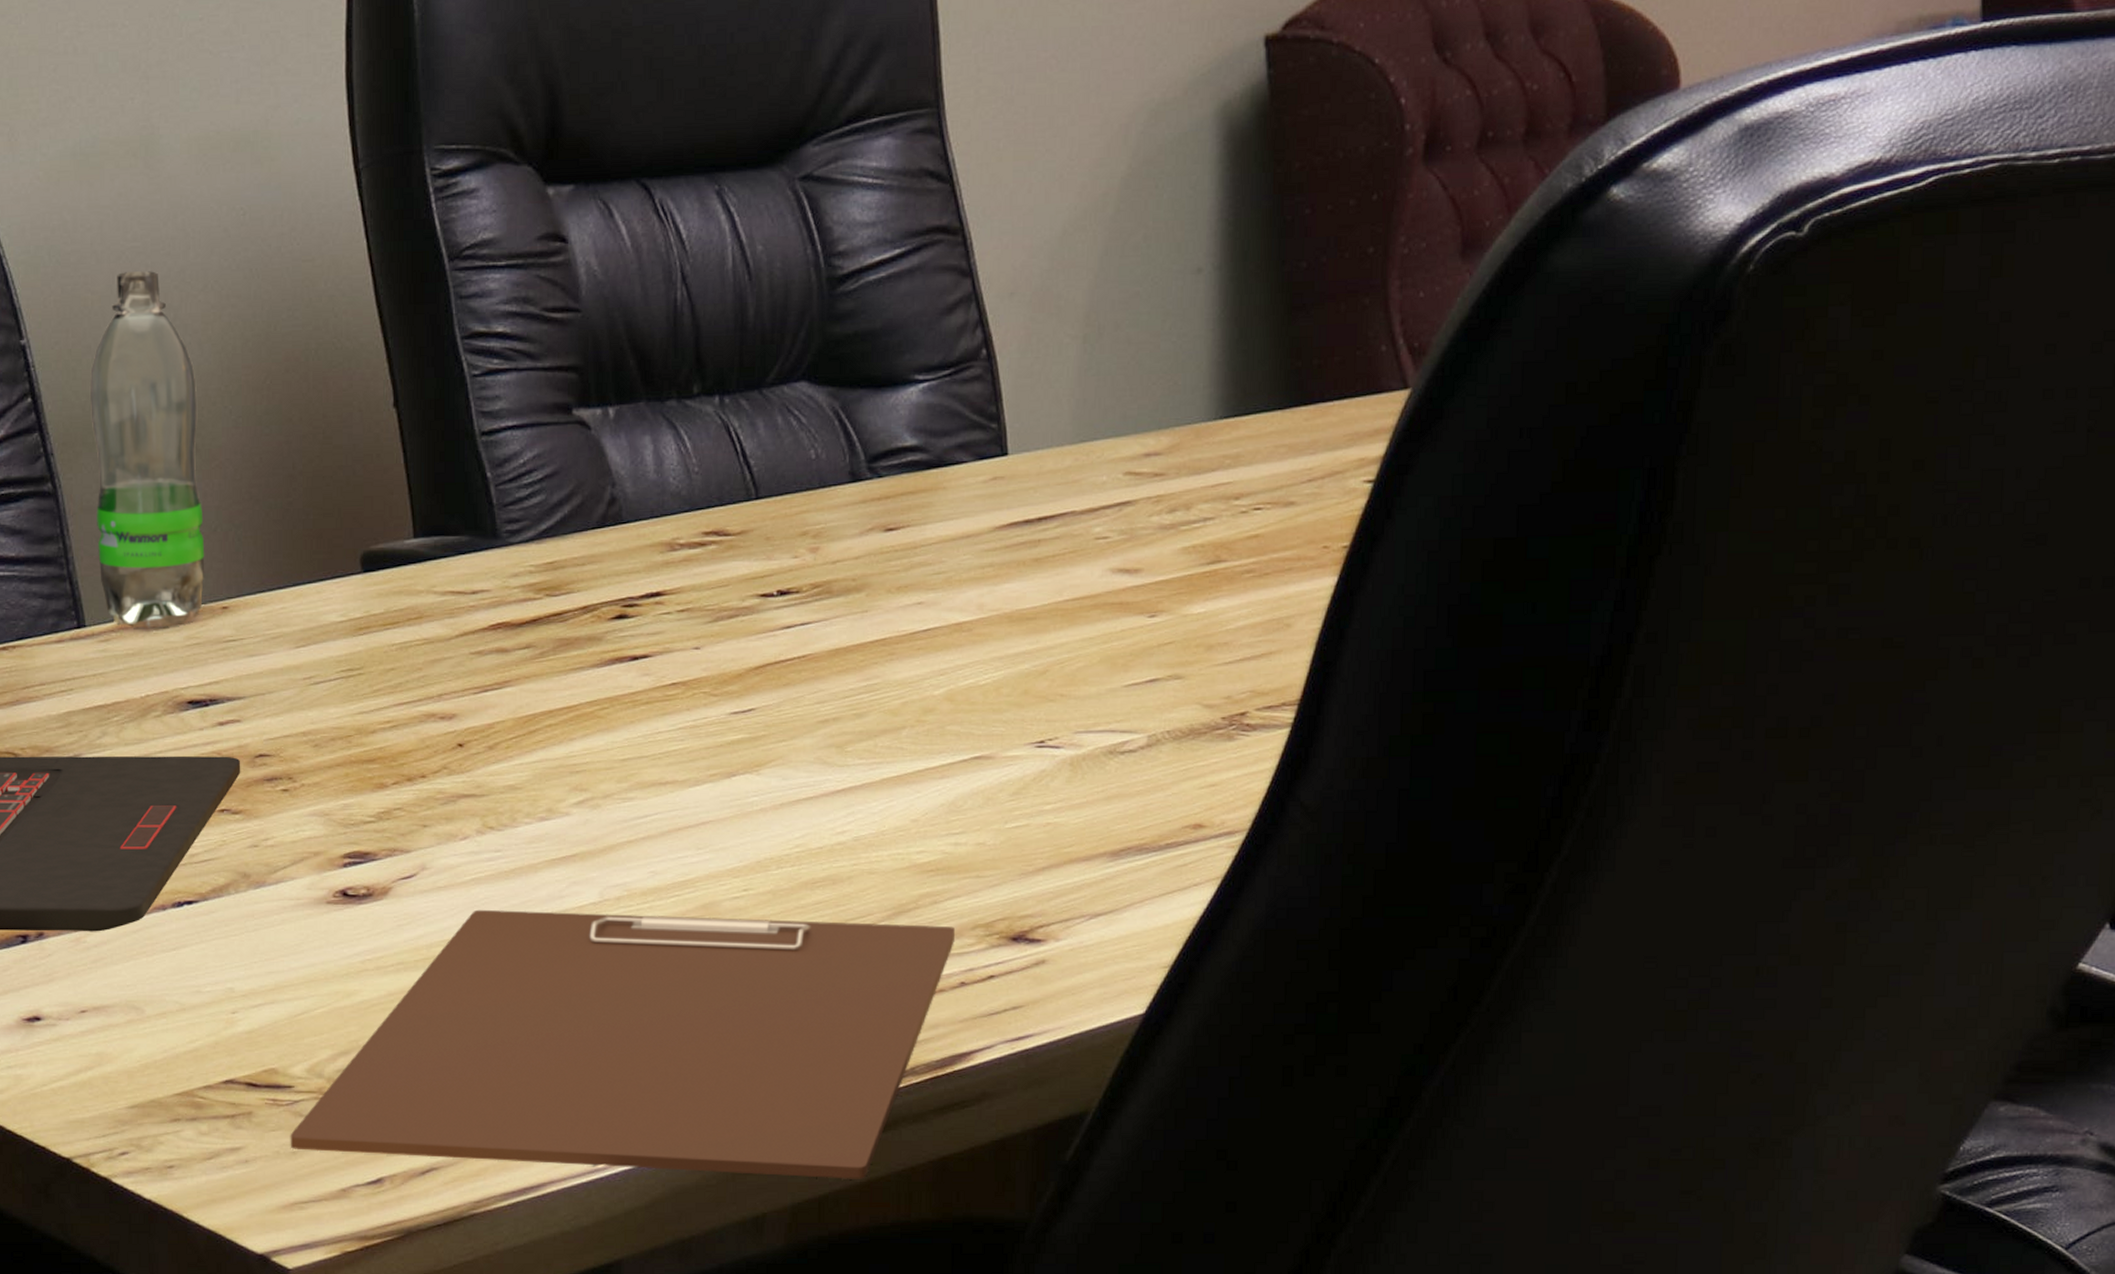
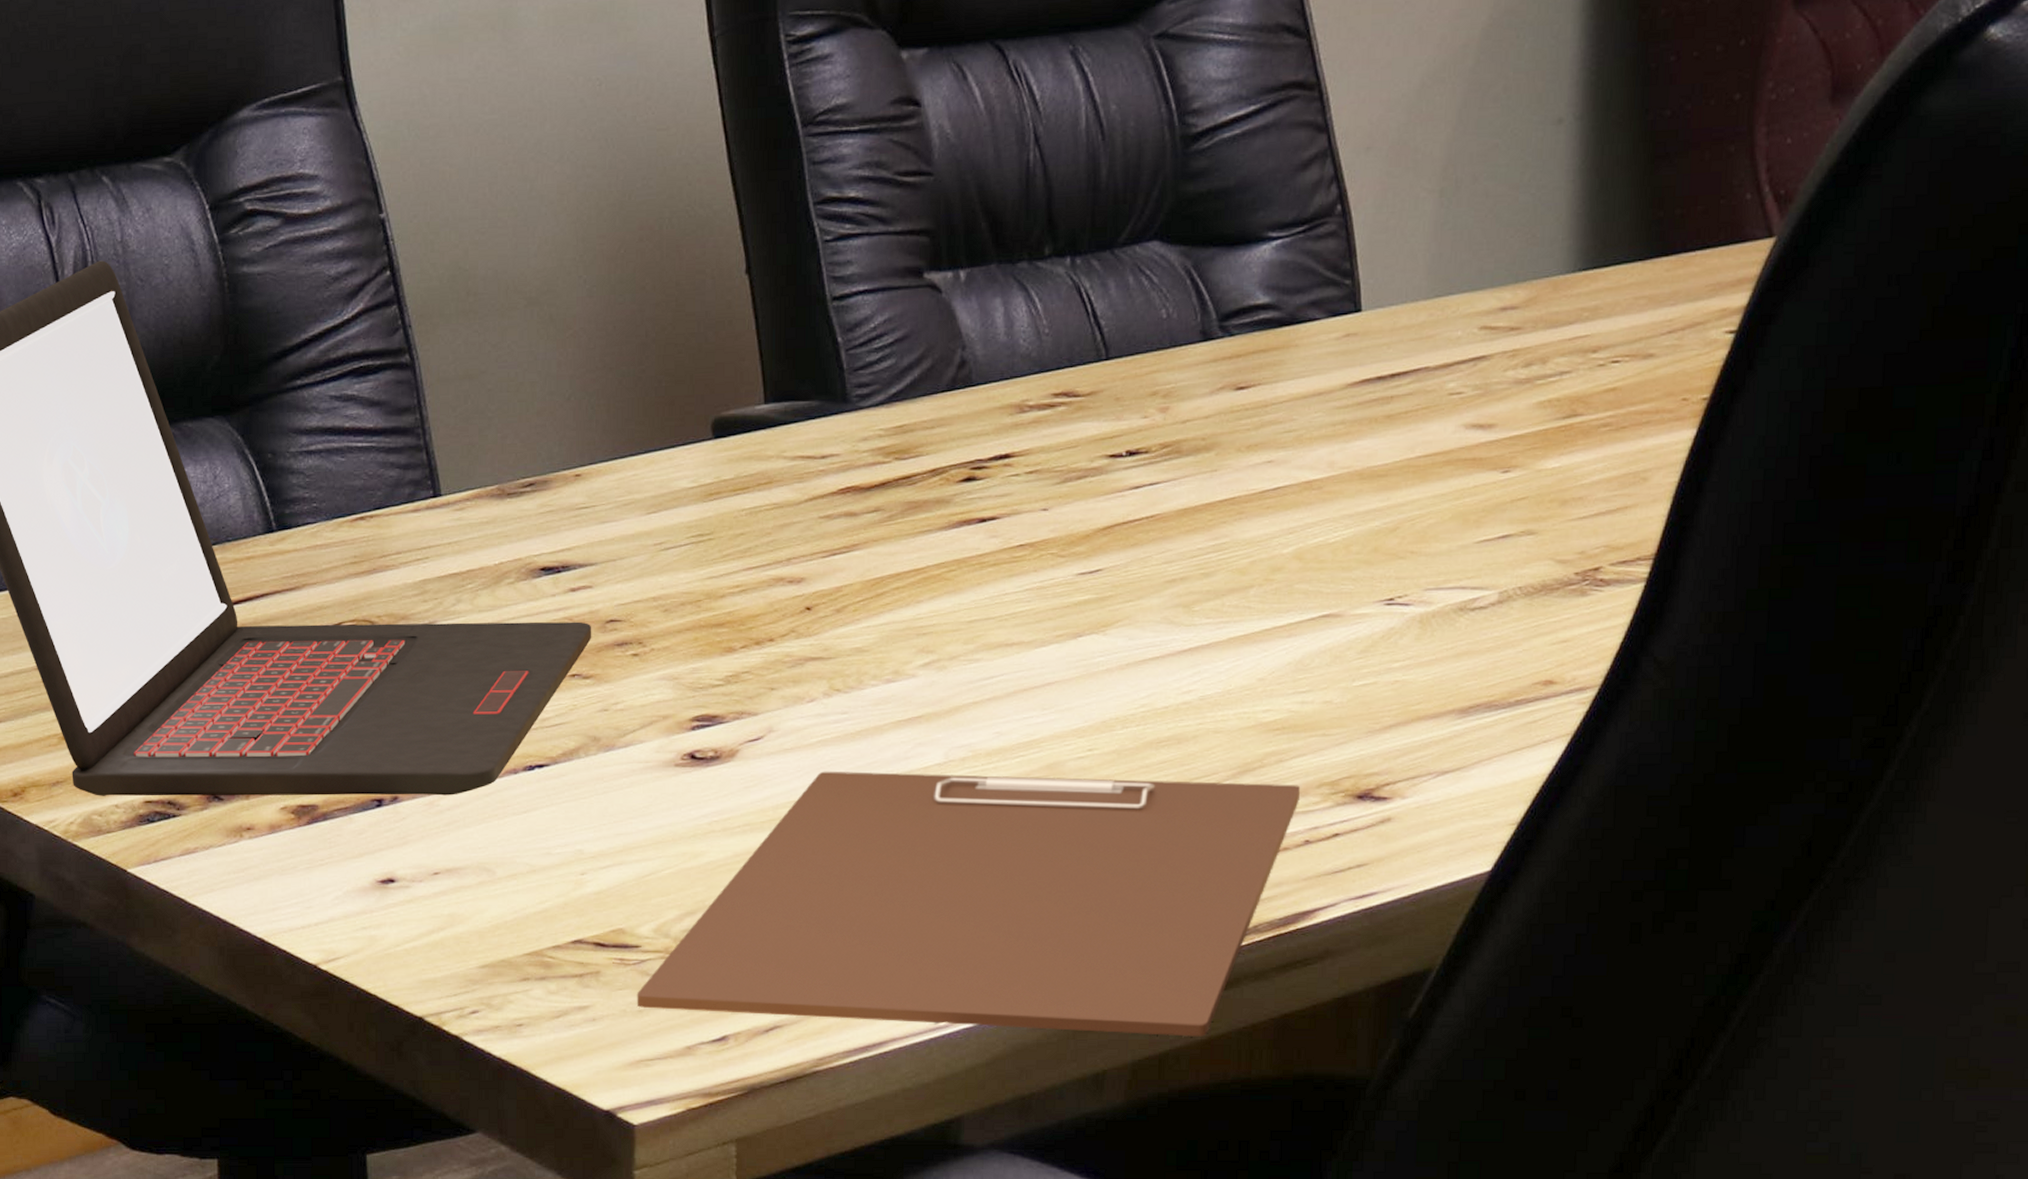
bottle: present [90,271,205,628] -> none [448,143,559,496]

